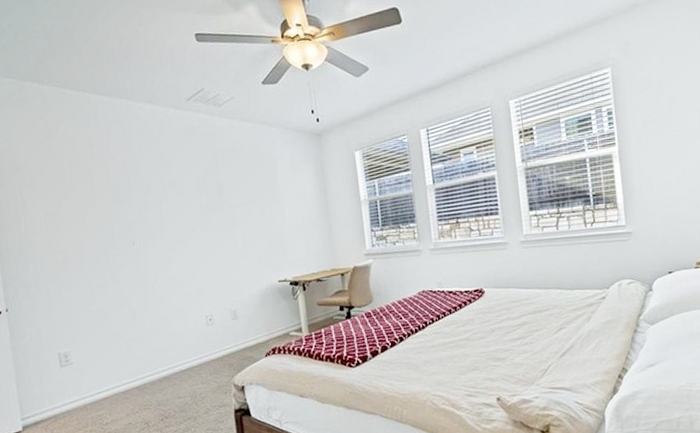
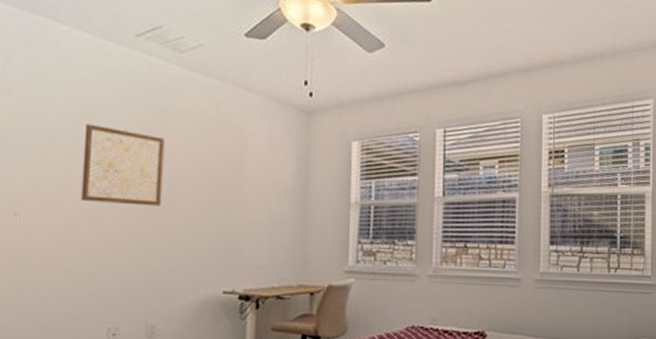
wall art: none [165,171,226,228] -> present [80,123,165,206]

